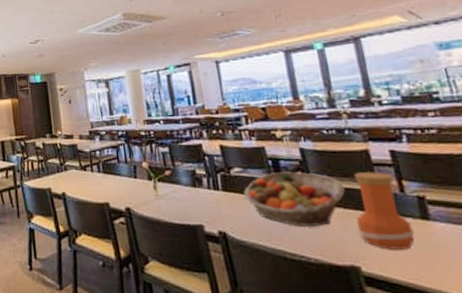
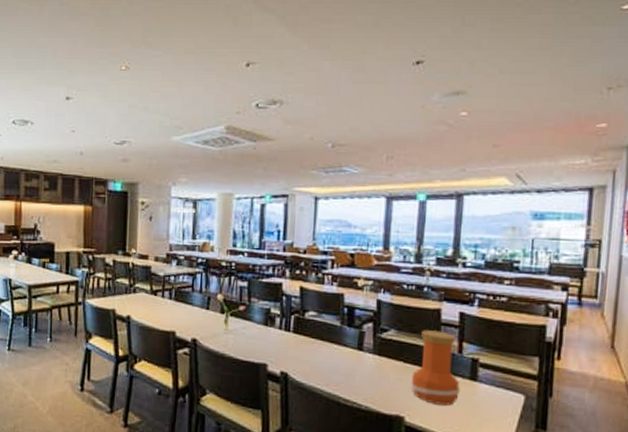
fruit basket: present [244,171,345,226] -> none [313,320,409,377]

